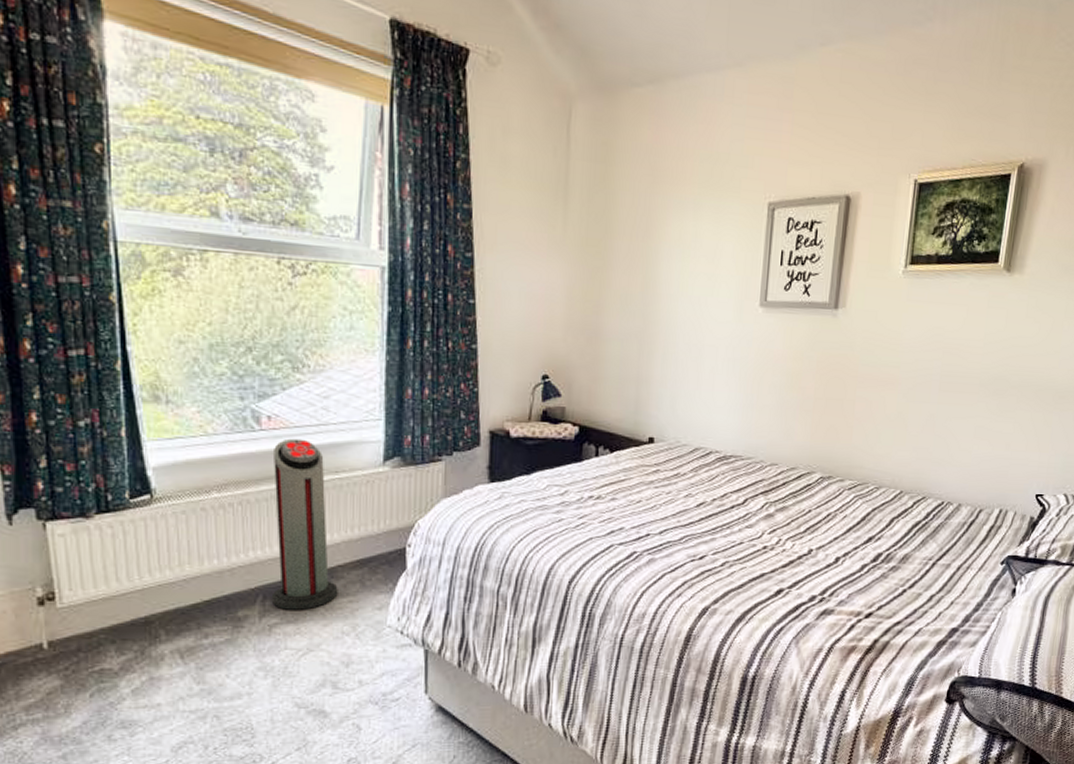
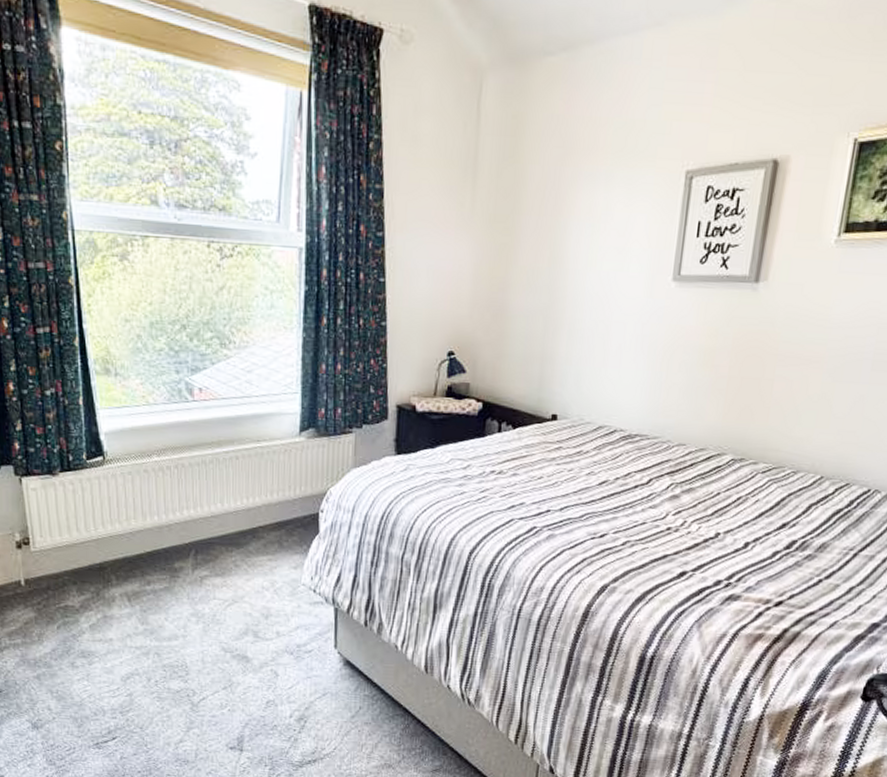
air purifier: present [272,438,338,610] -> none [203,409,259,565]

